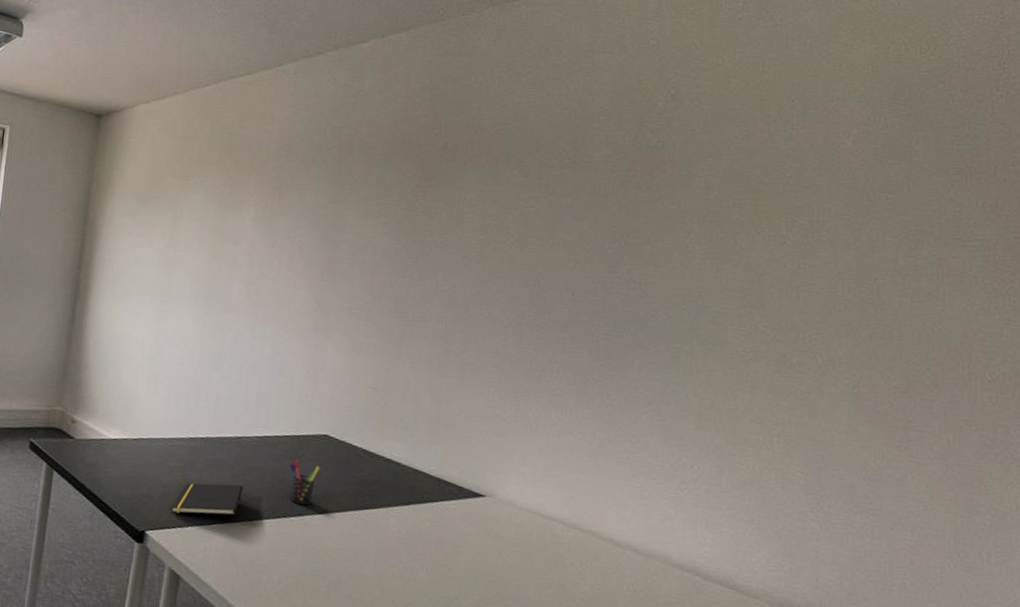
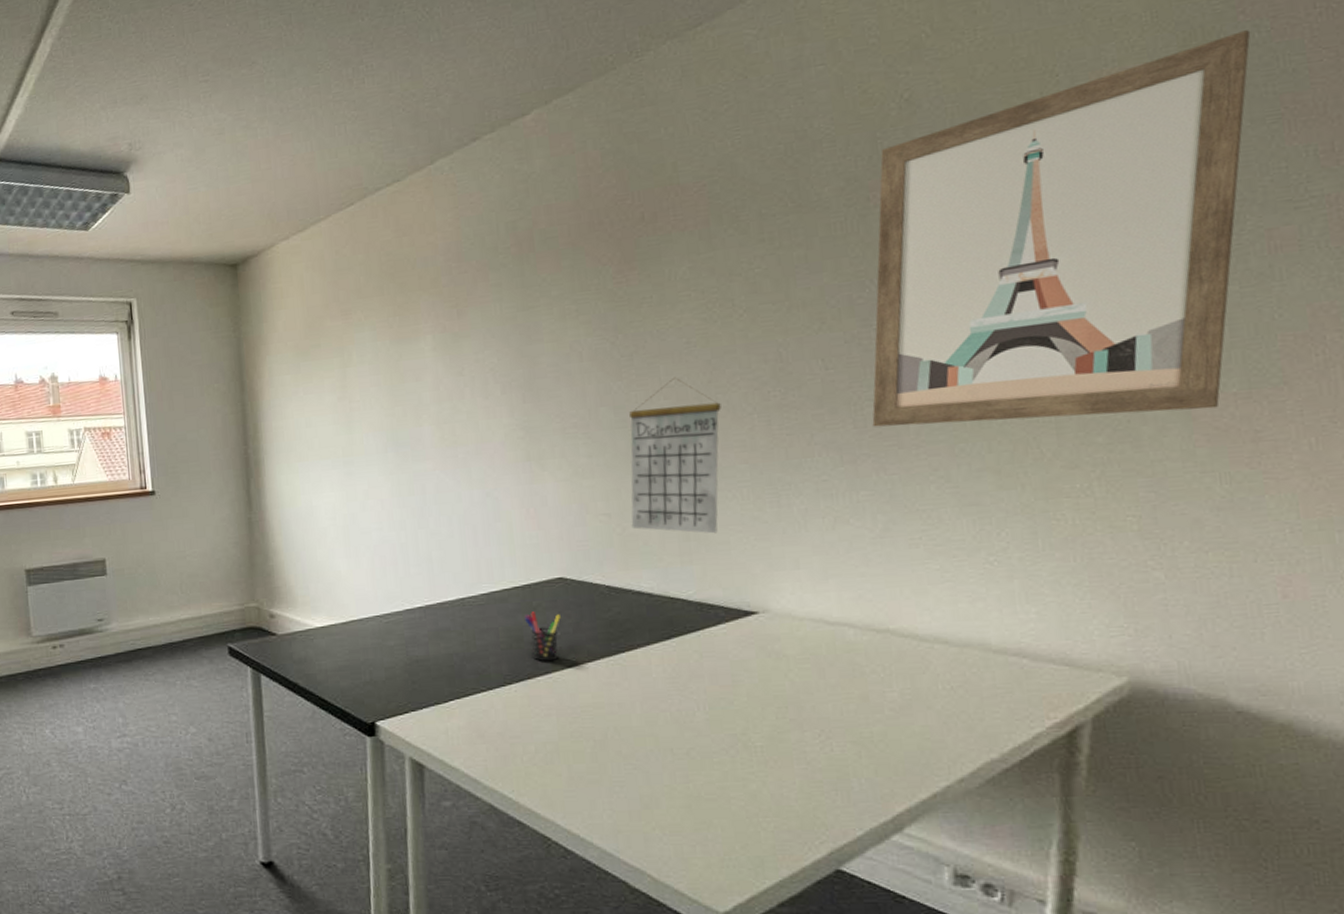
notepad: present [171,483,244,516] -> none [399,652,477,697]
calendar: none [392,283,484,422] -> present [629,377,721,534]
wall art: none [604,96,947,396] -> present [872,30,1251,427]

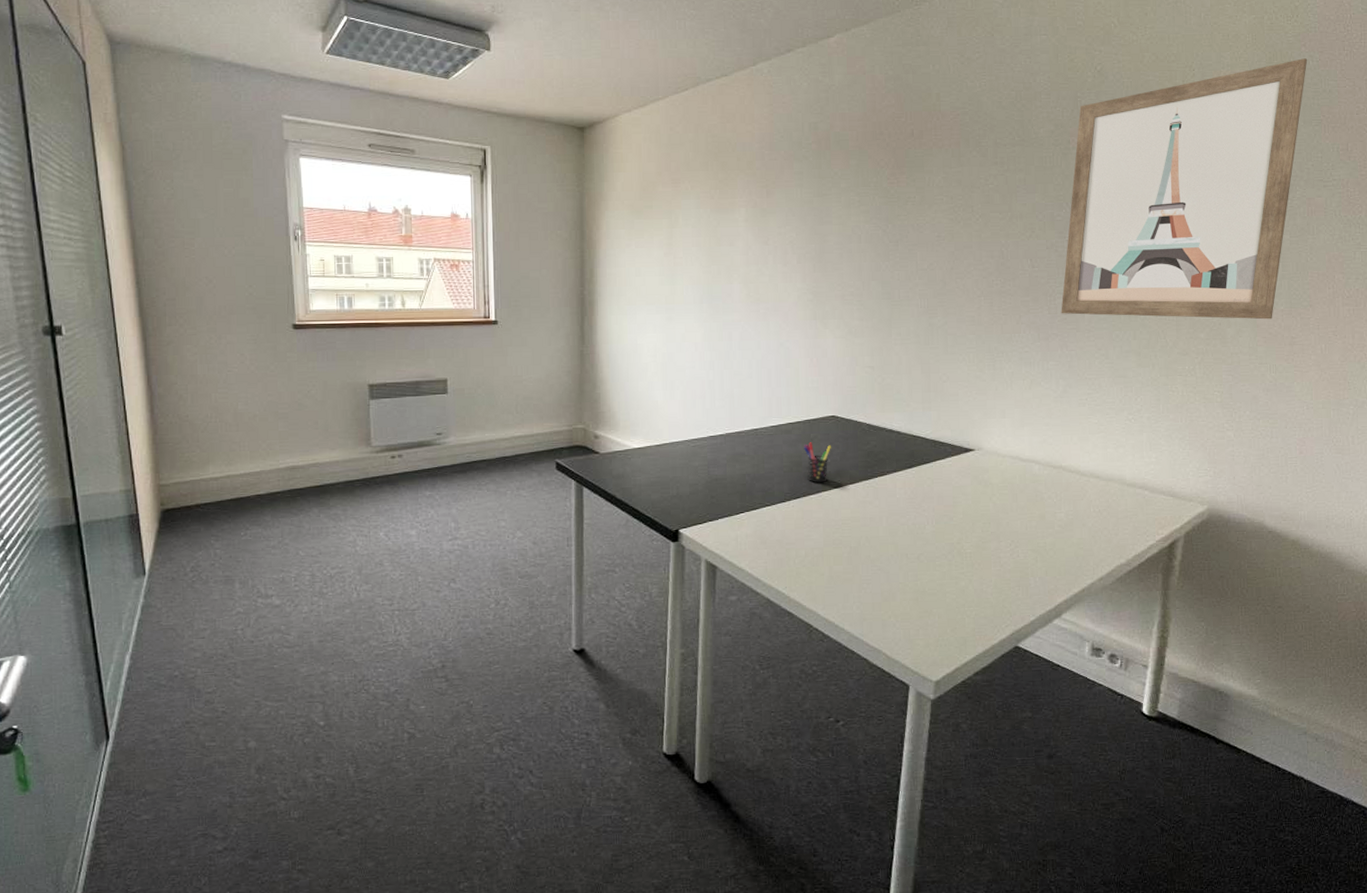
calendar: present [629,377,721,534] -> none [888,262,959,387]

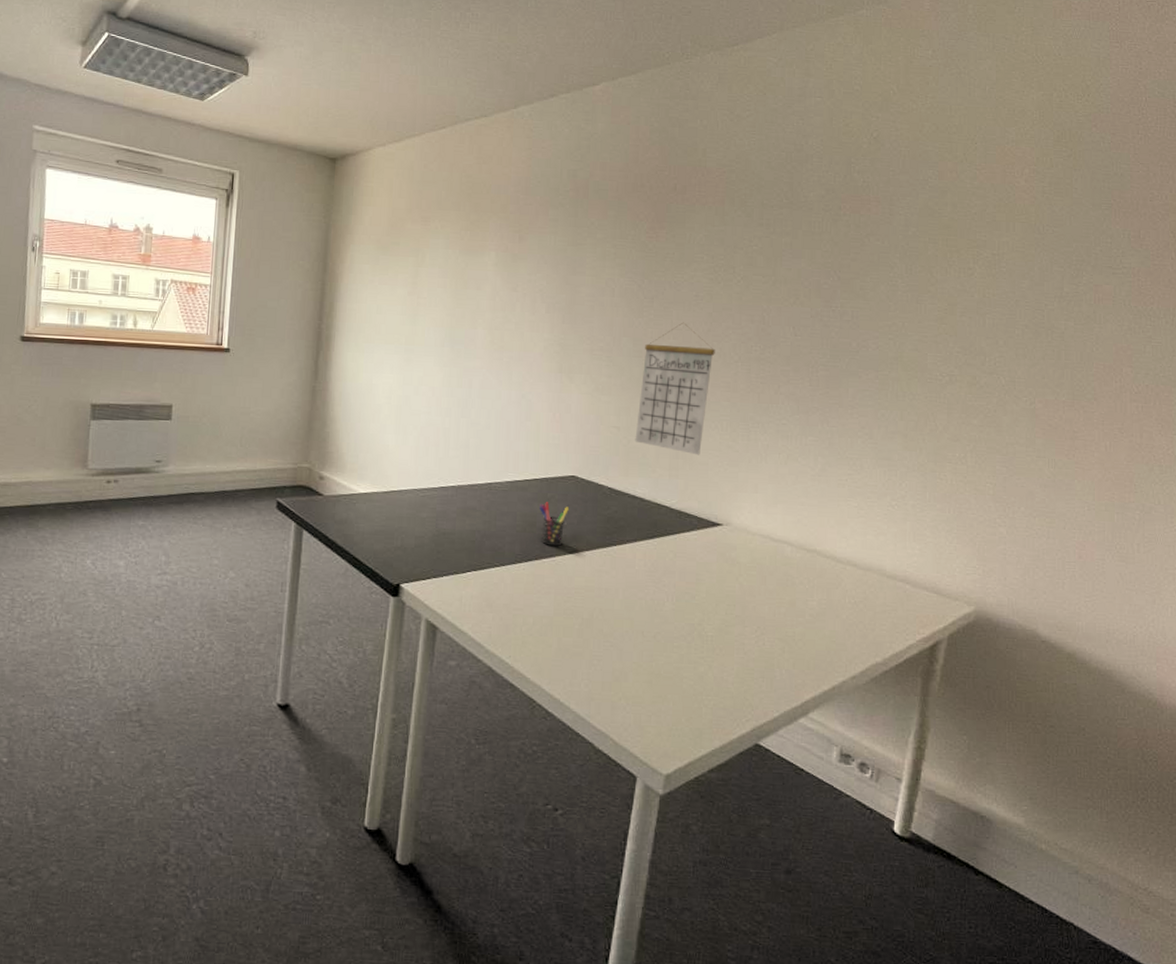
calendar: none [888,262,959,387] -> present [635,322,715,455]
wall art: present [1061,58,1308,320] -> none [823,139,1099,410]

